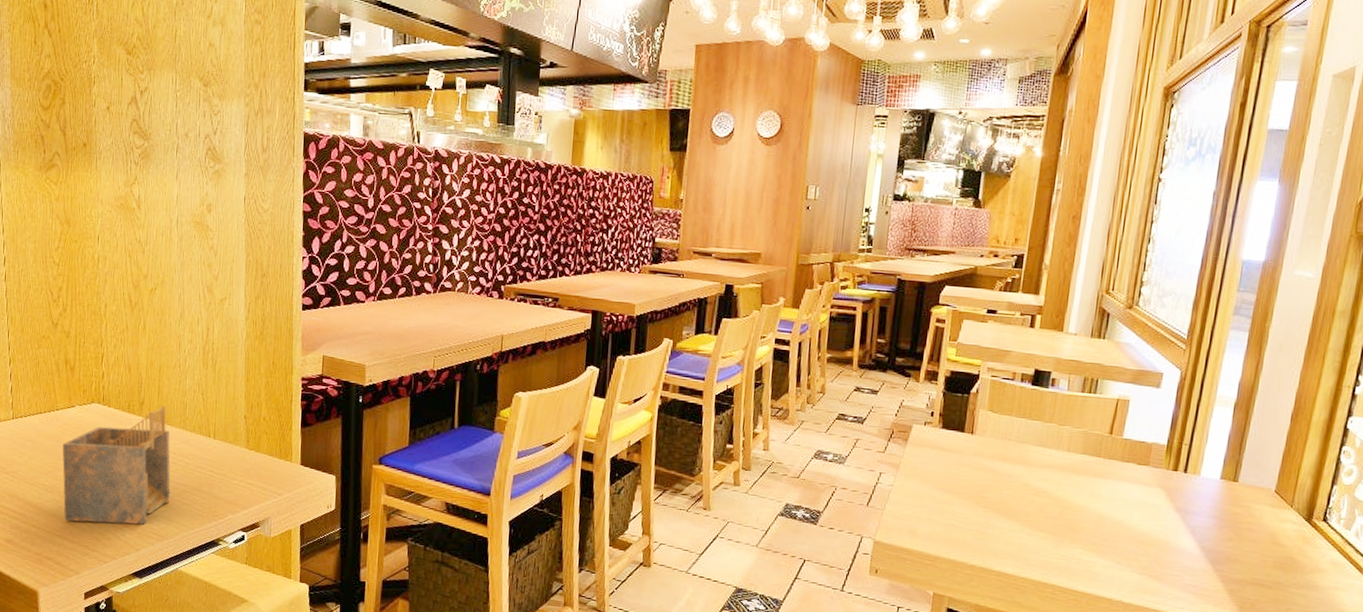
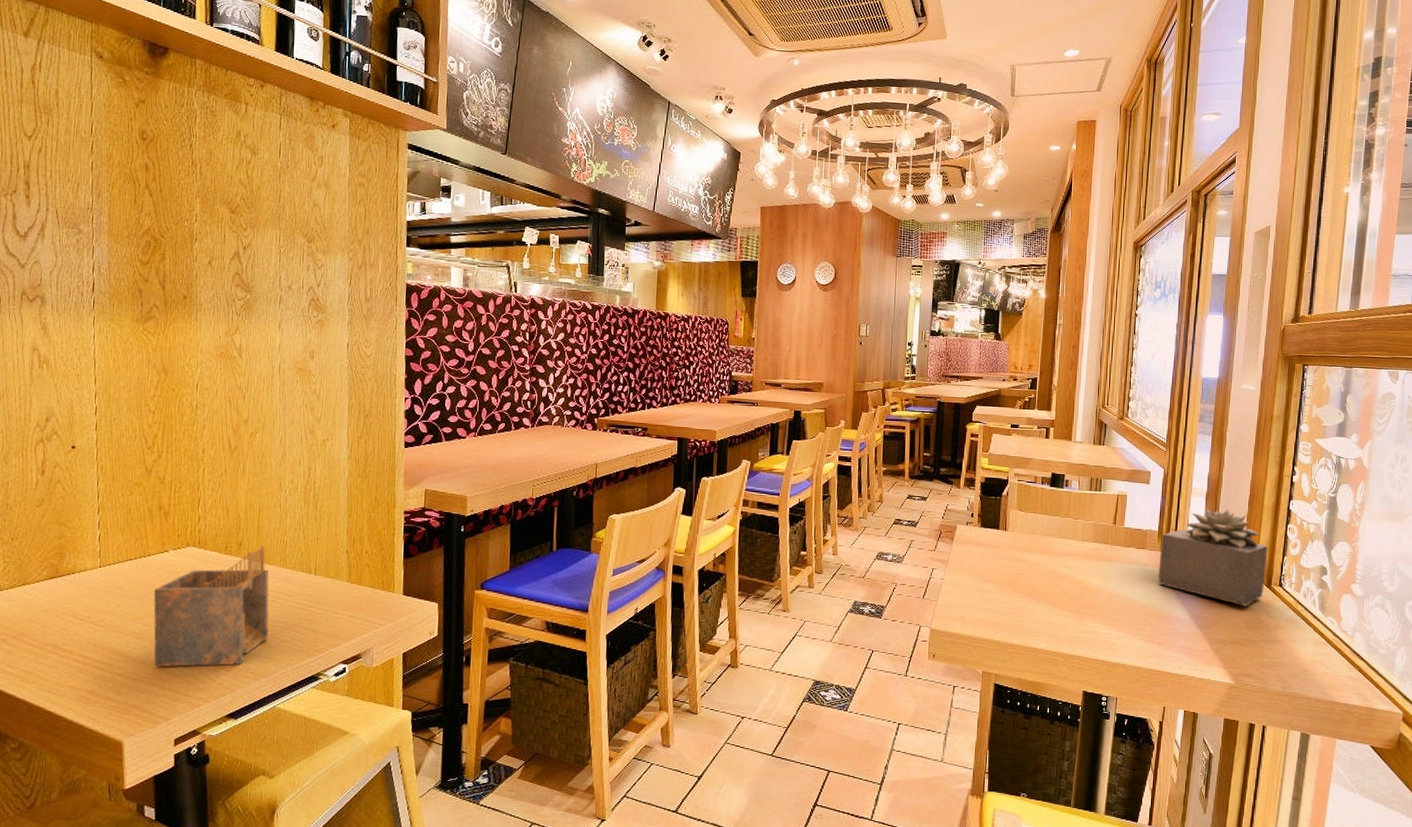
succulent plant: none [1160,421,1312,543] -> present [1157,508,1268,607]

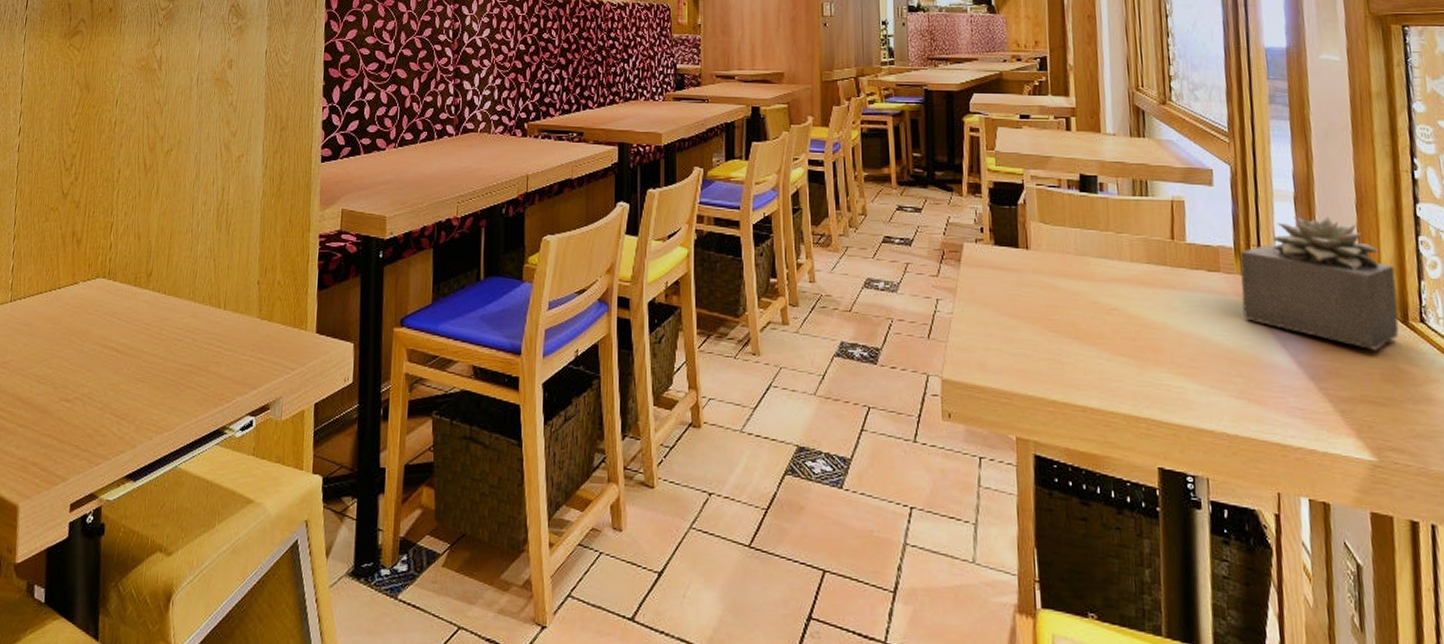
napkin holder: present [153,545,270,667] -> none [55,275,177,417]

